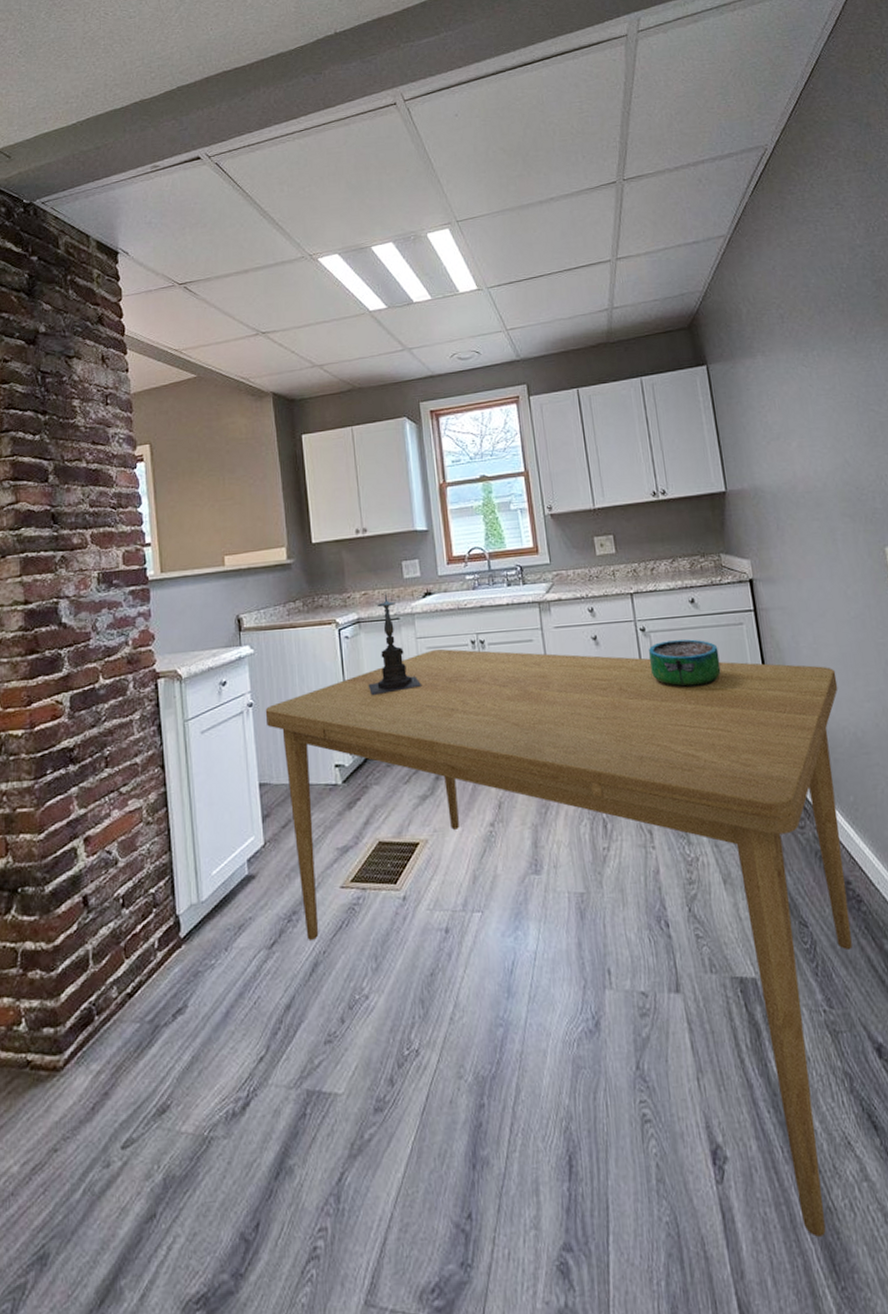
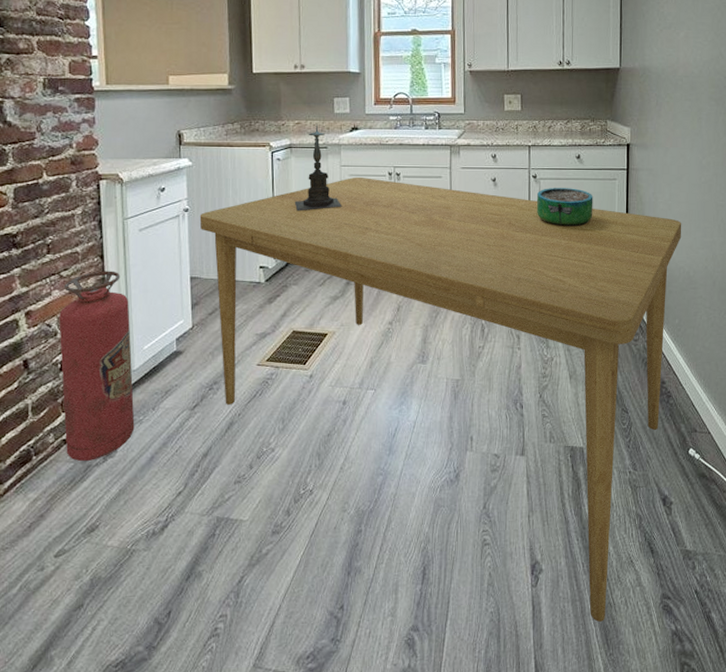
fire extinguisher: none [119,782,206,1020] -> present [59,271,135,461]

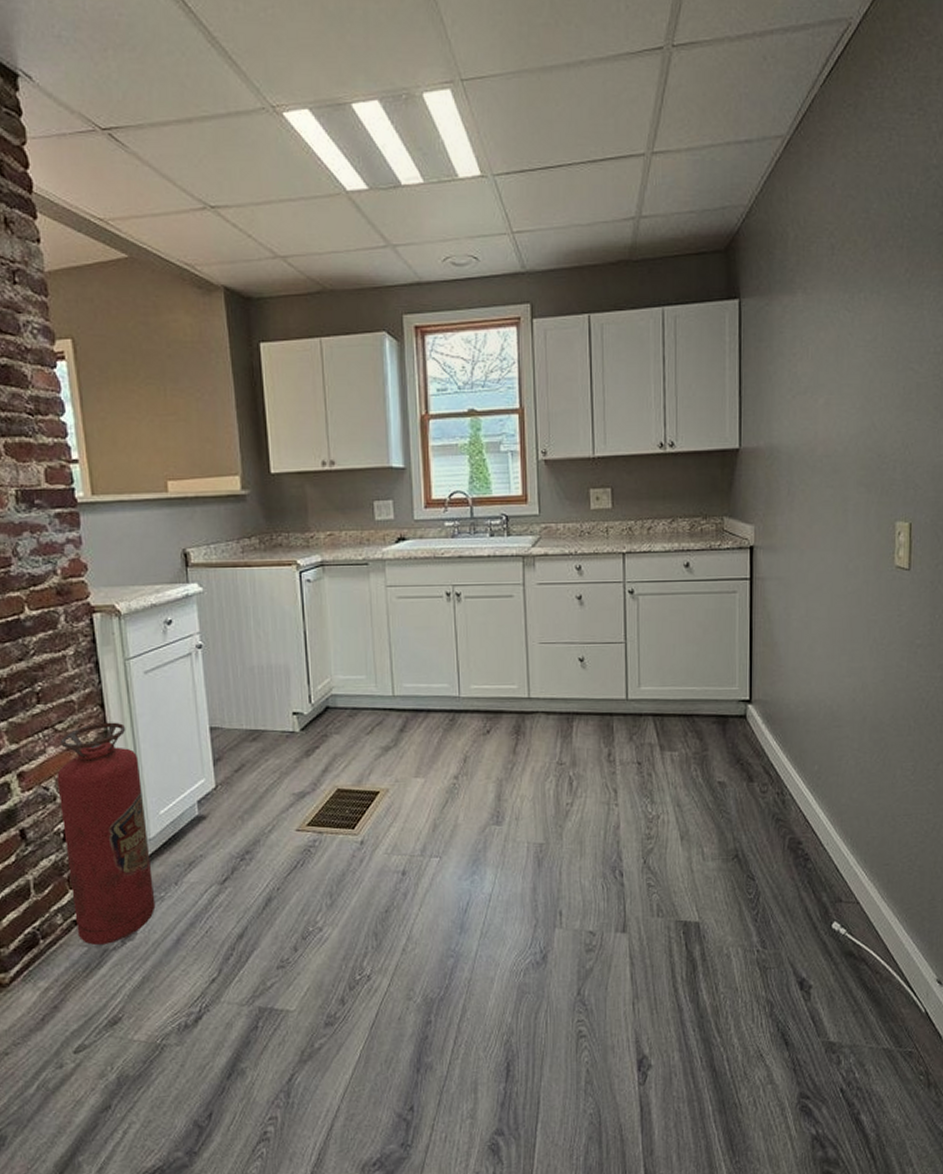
dining table: present [199,176,682,622] -> none [216,599,822,1125]
candle holder: present [294,123,343,212] -> none [330,534,391,644]
decorative bowl: present [537,188,593,227] -> none [635,605,707,654]

